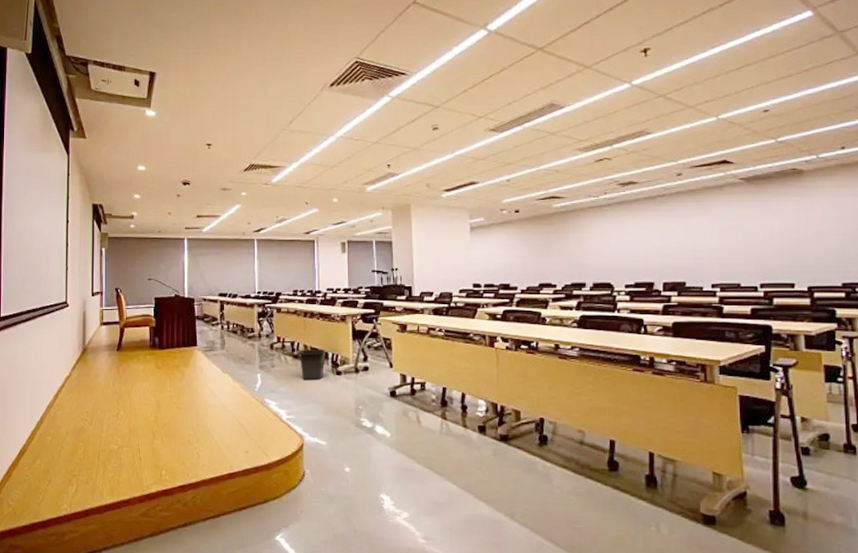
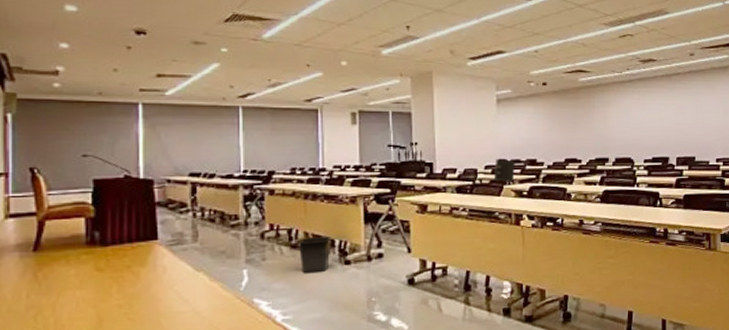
binder: none [468,284,489,306] -> present [493,159,515,182]

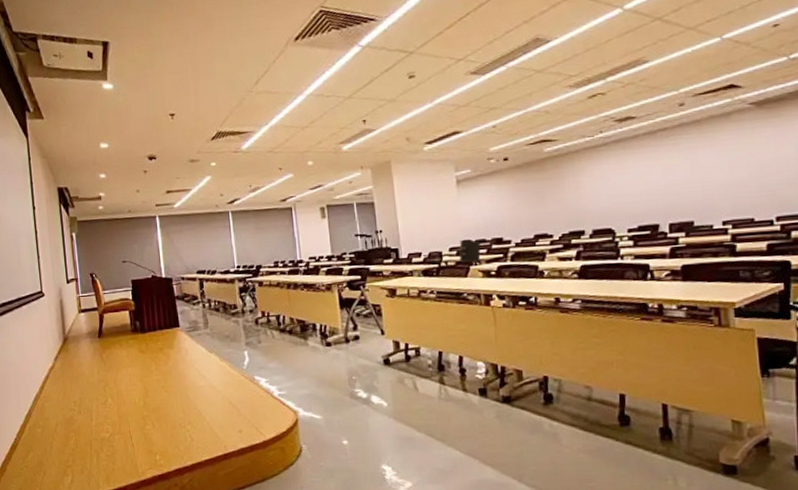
waste bin: present [297,237,331,274] -> none [285,321,313,355]

